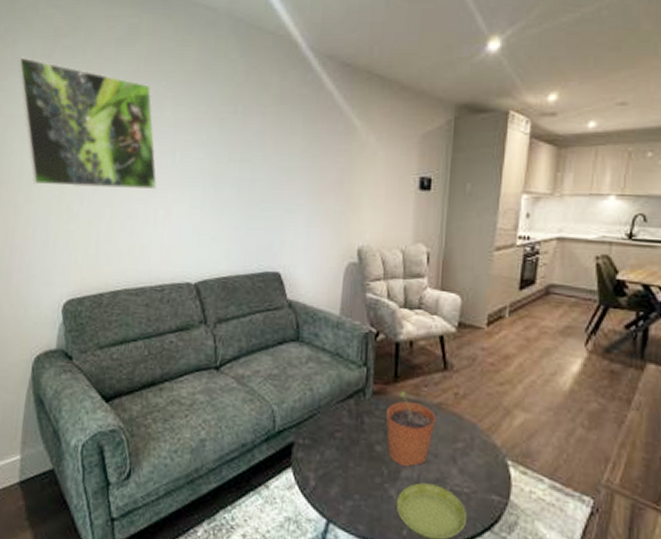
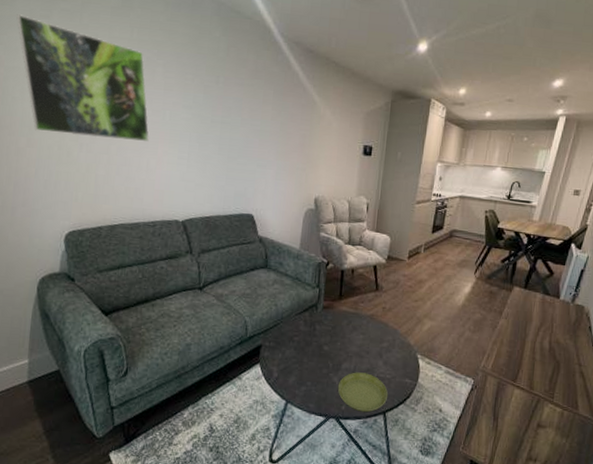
plant pot: present [385,390,436,468] -> none [332,305,369,361]

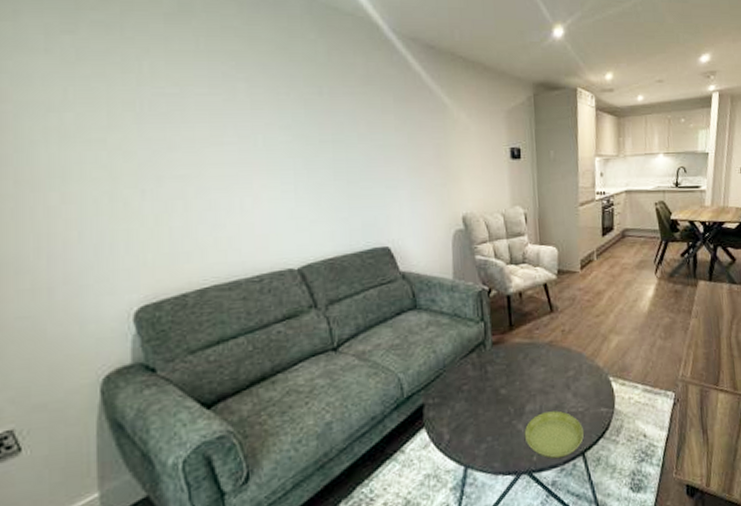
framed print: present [16,14,149,141] -> none [24,32,239,181]

